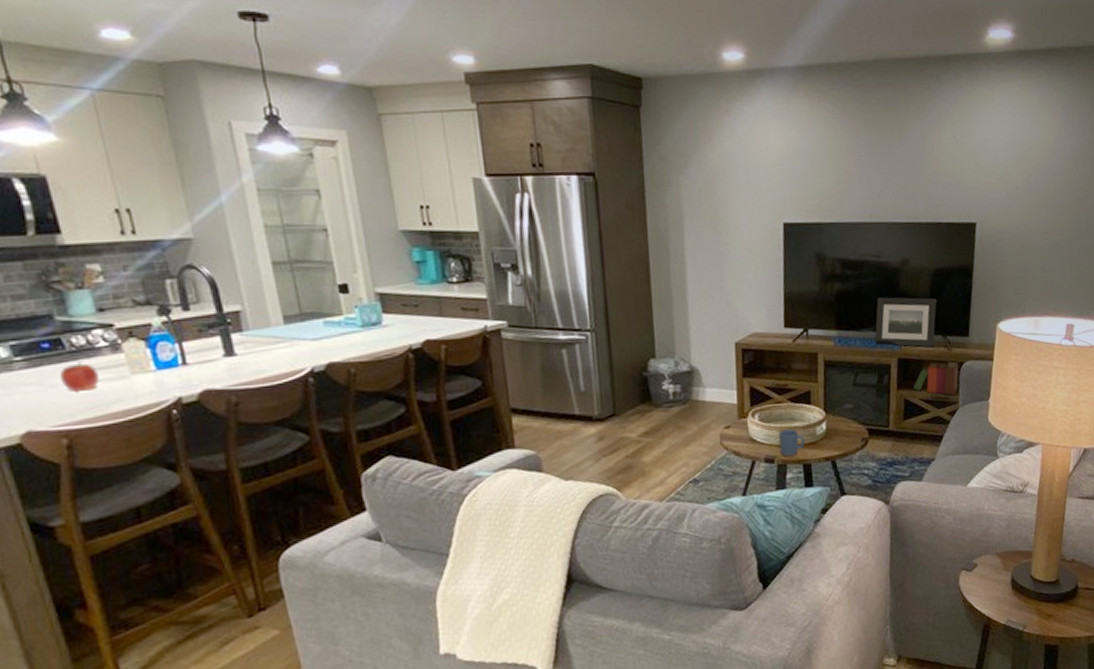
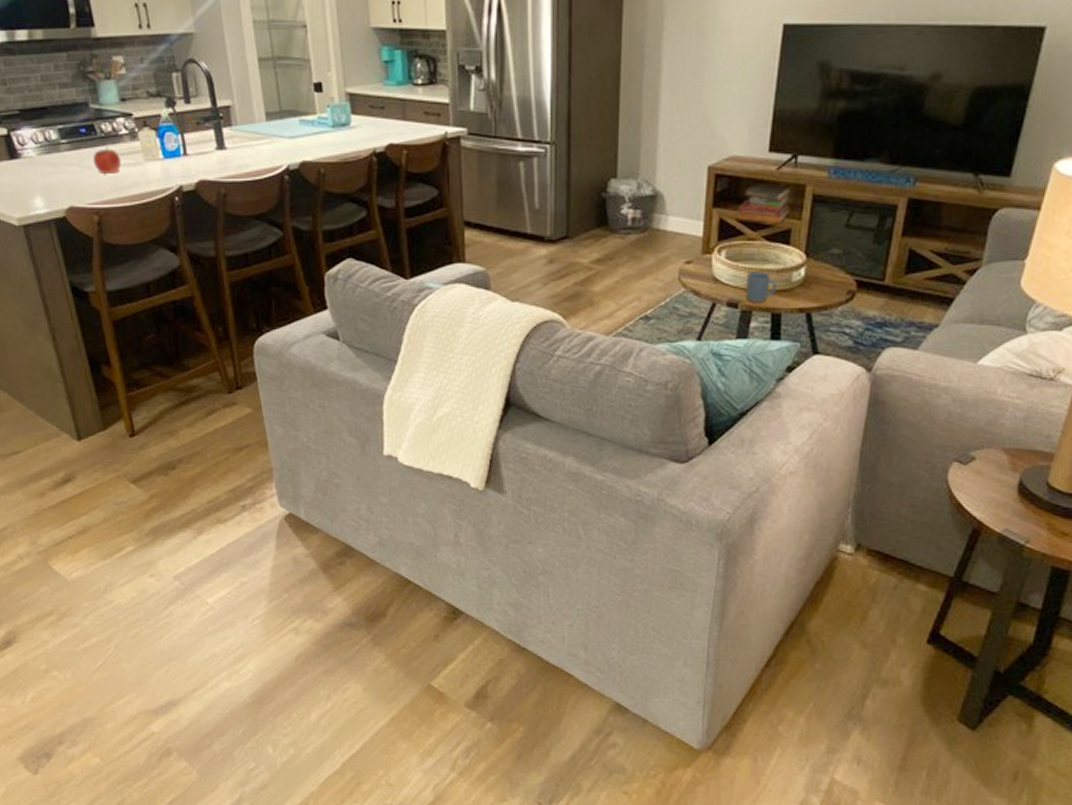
books: none [764,353,808,388] -> present [737,182,791,224]
picture frame: present [875,297,937,348] -> none [881,121,973,187]
books: present [913,361,959,396] -> none [924,205,991,250]

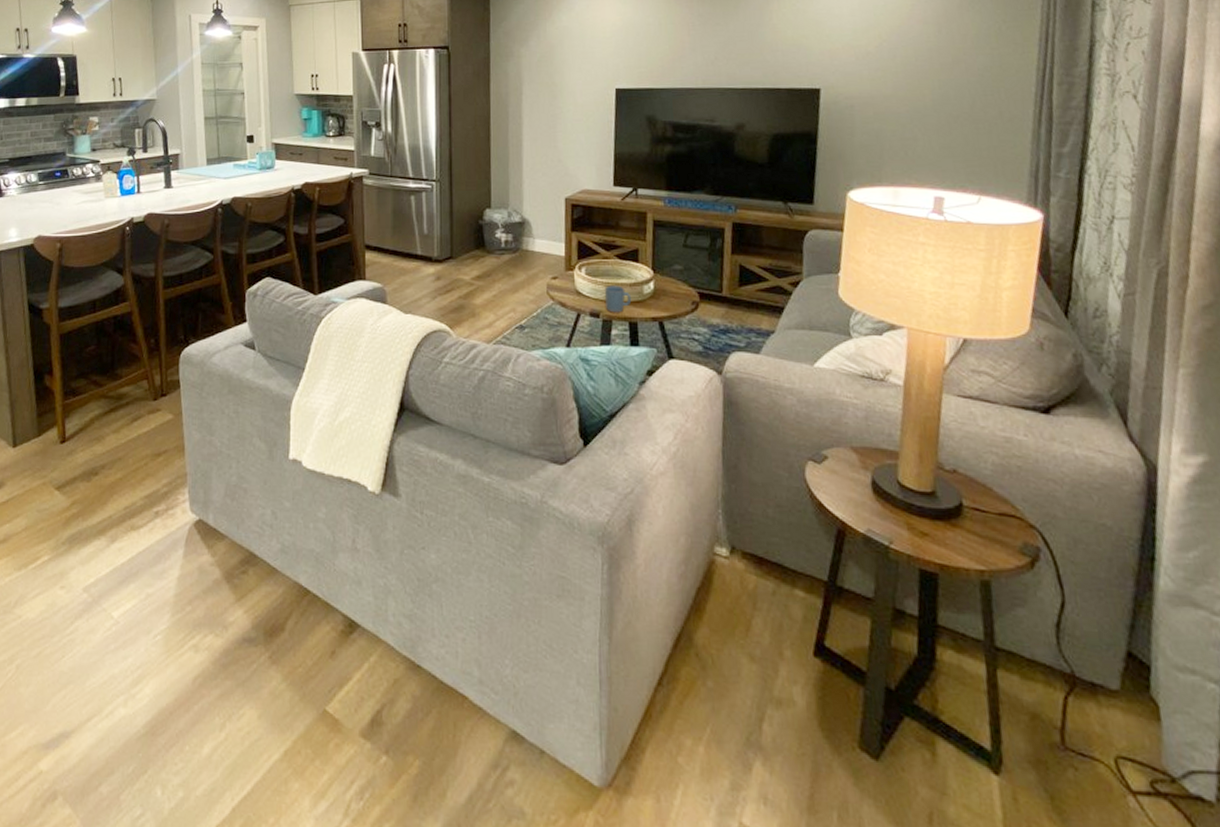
fruit: present [92,147,122,174] -> none [62,187,86,209]
books: present [737,182,791,224] -> none [592,210,637,245]

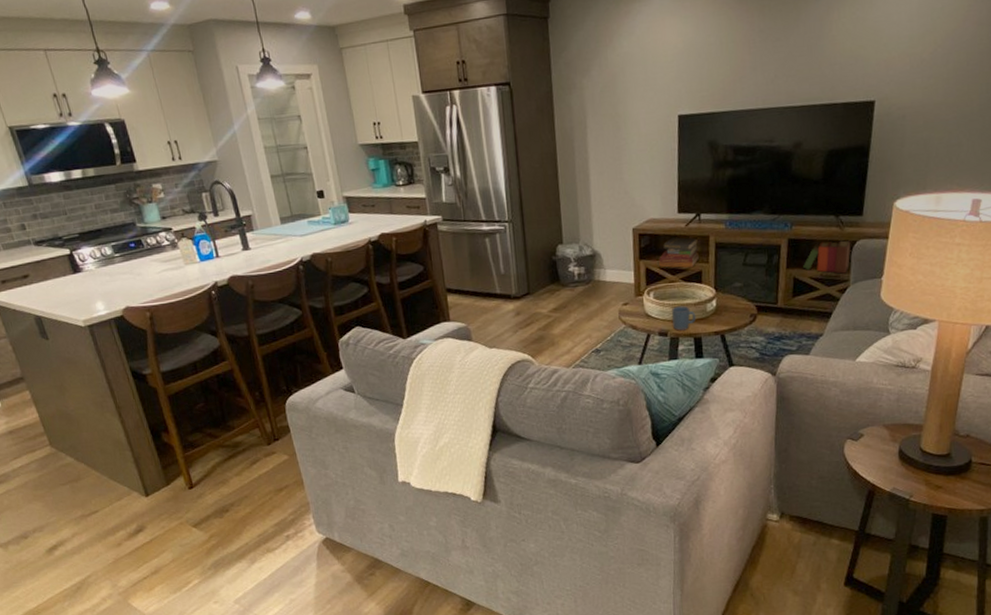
books: none [592,210,637,245] -> present [659,236,700,268]
books: none [750,228,802,265] -> present [803,240,851,274]

